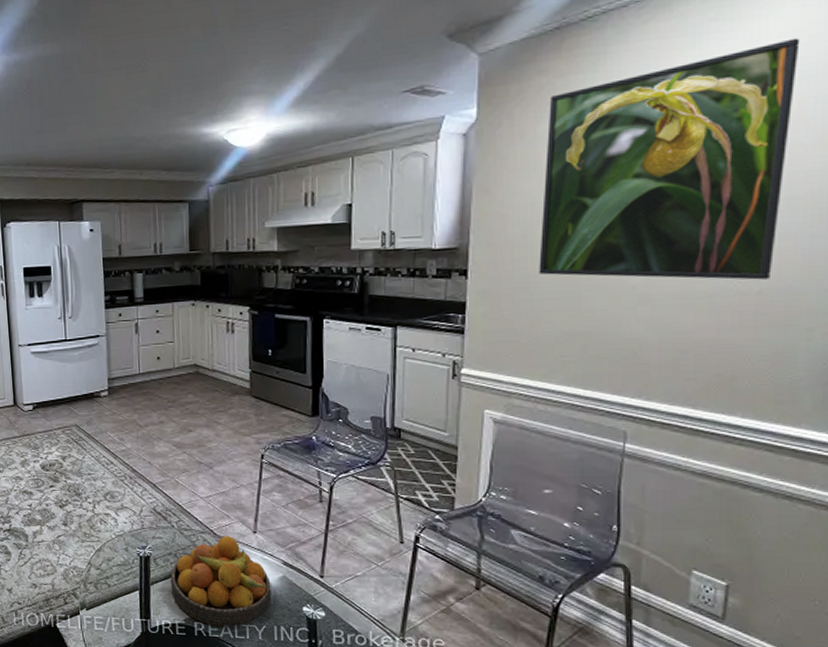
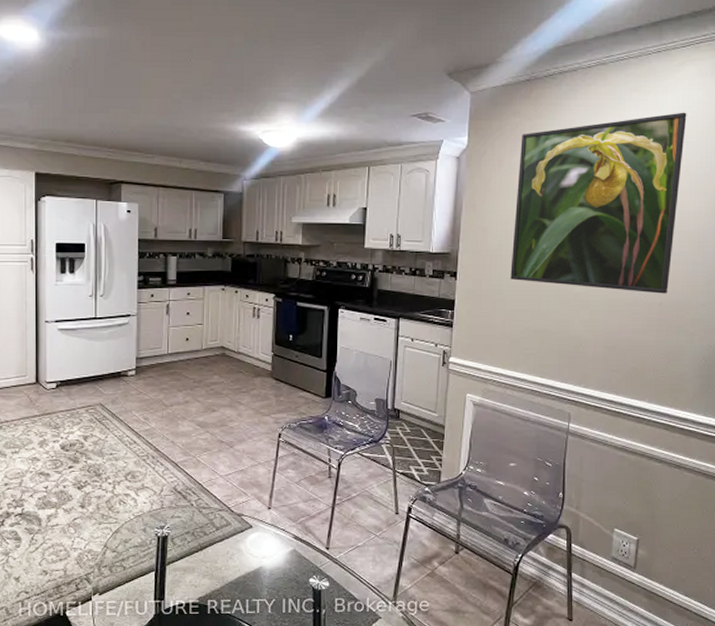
fruit bowl: present [171,536,272,627] -> none [187,513,282,602]

